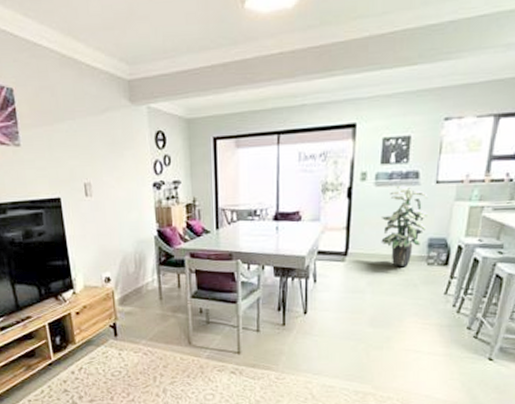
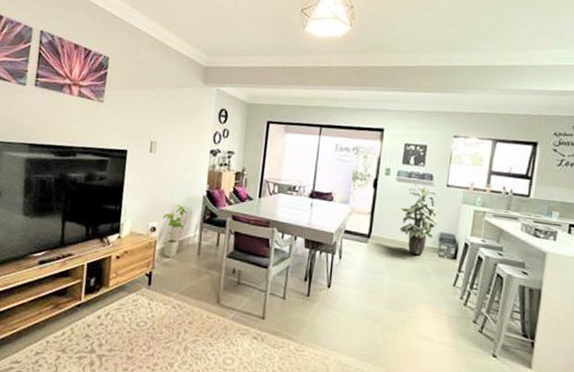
house plant: none [115,250,146,306] -> present [163,205,192,258]

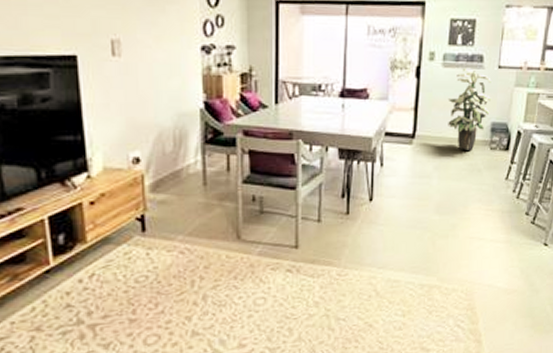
house plant: present [163,205,192,258] -> none [148,125,188,193]

